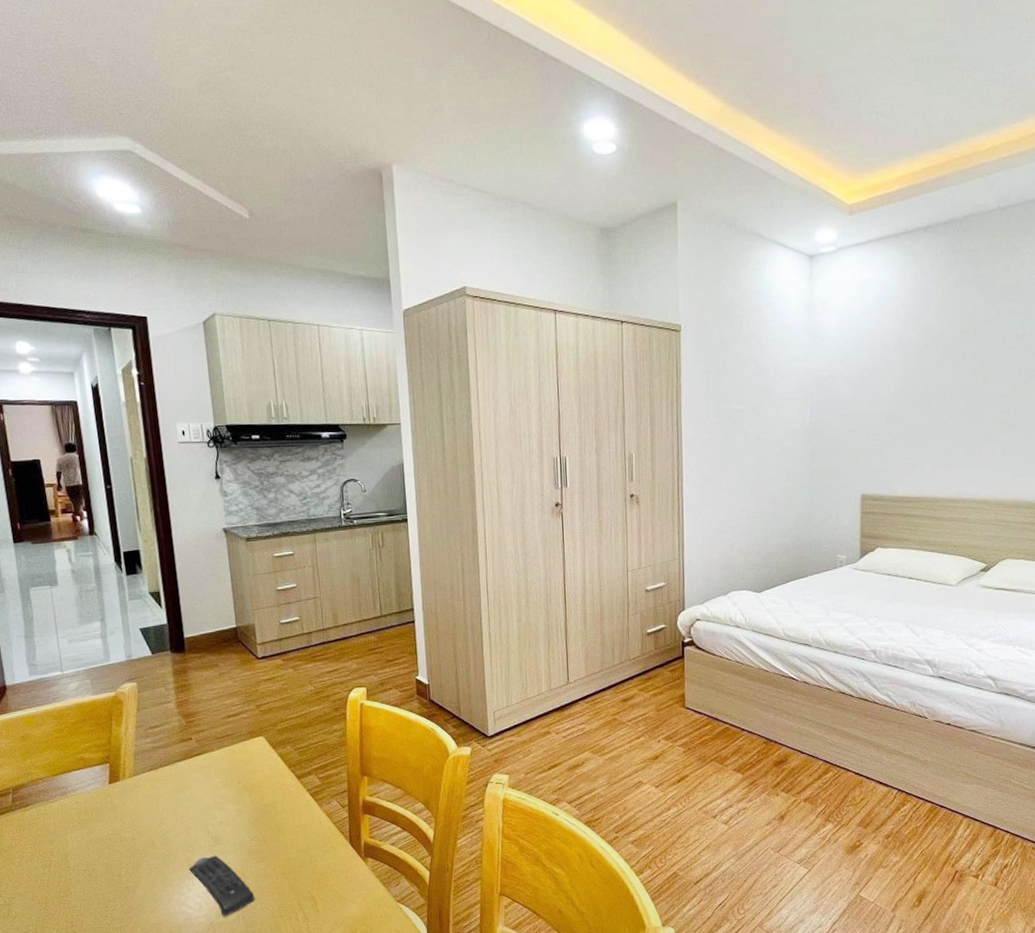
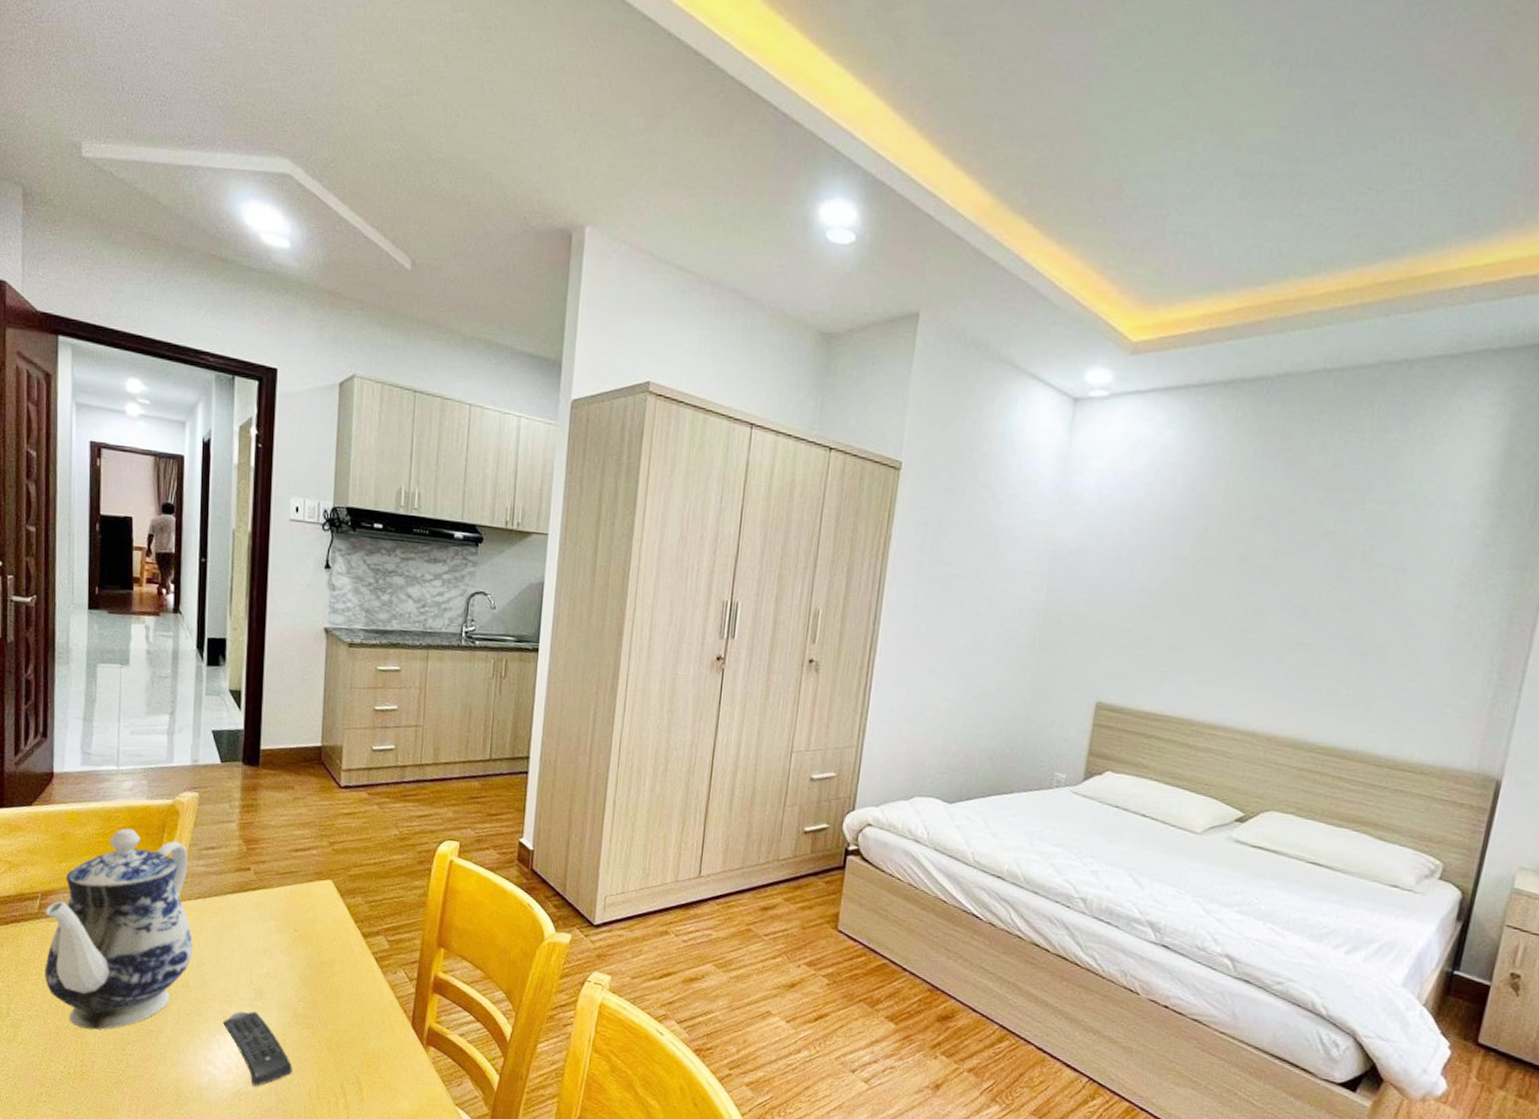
teapot: none [18,722,154,895] -> present [45,828,193,1030]

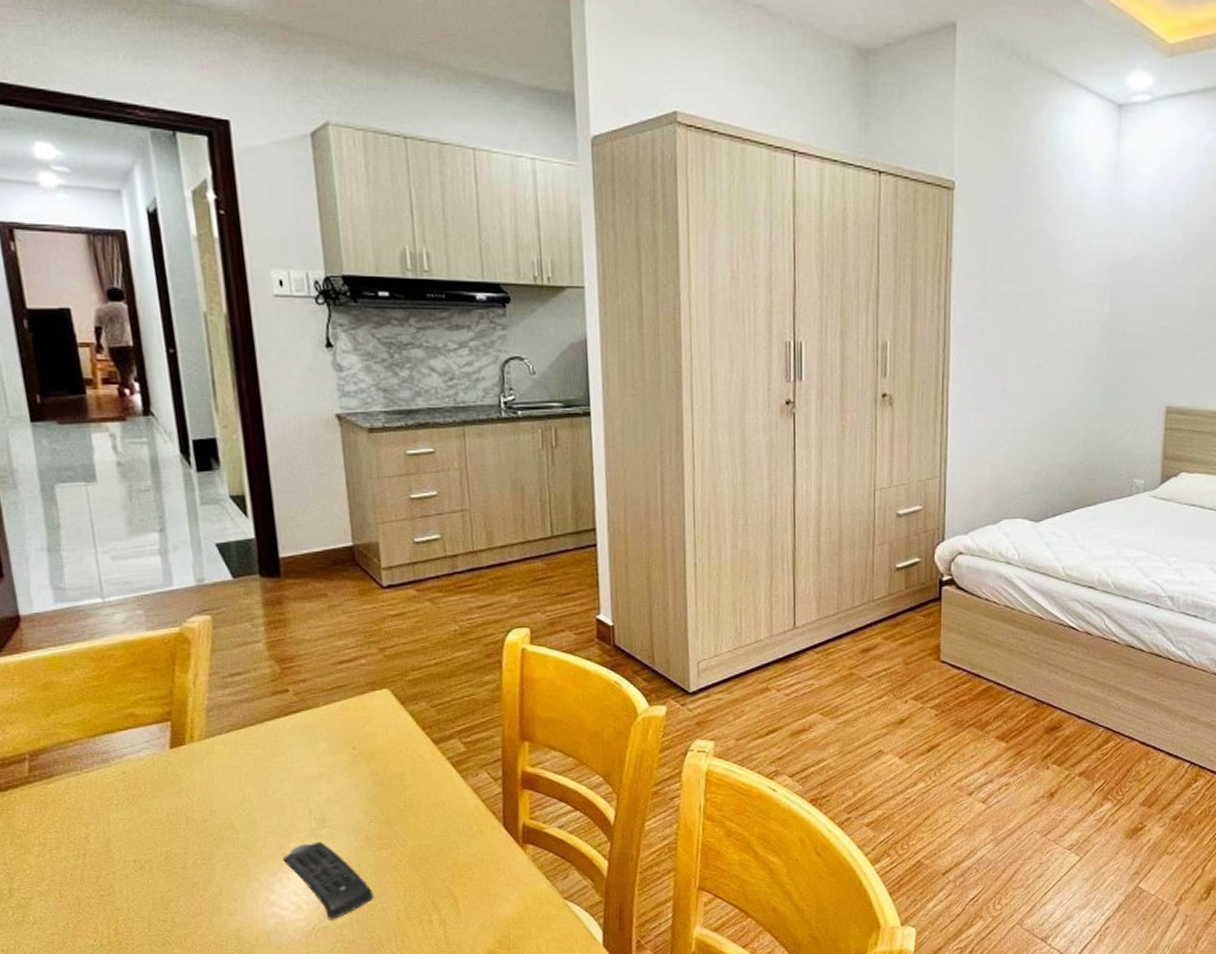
teapot: present [45,828,193,1030] -> none [38,666,233,894]

